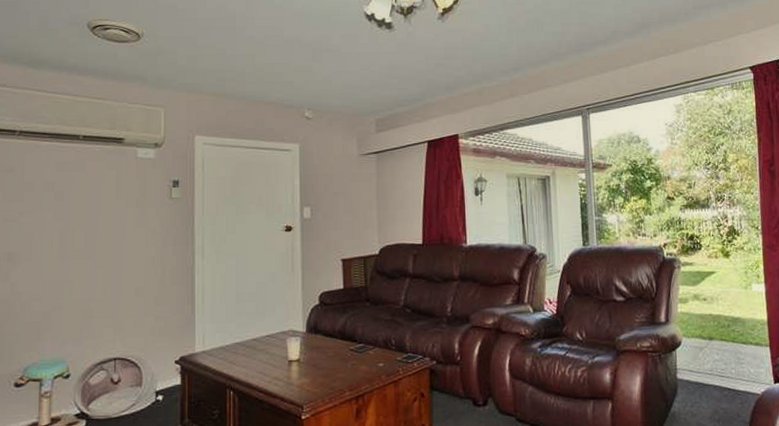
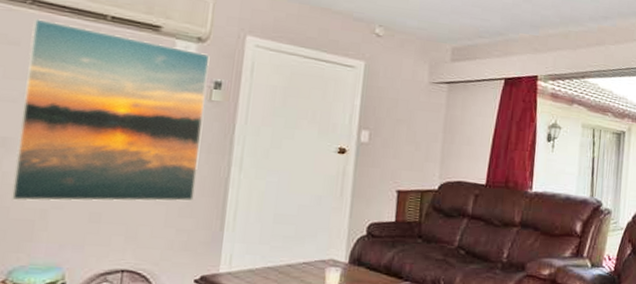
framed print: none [19,147,168,307] -> present [11,18,210,202]

